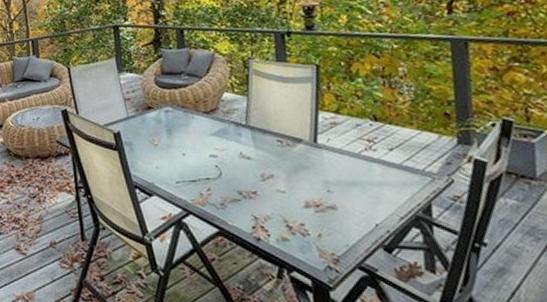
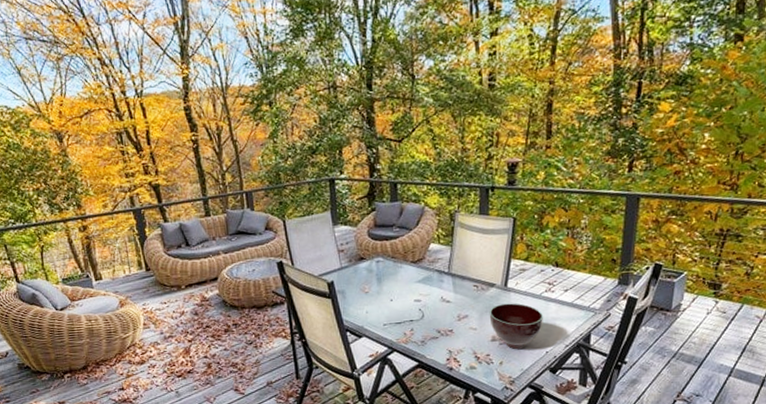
bowl: none [298,162,368,220] -> present [489,303,544,350]

